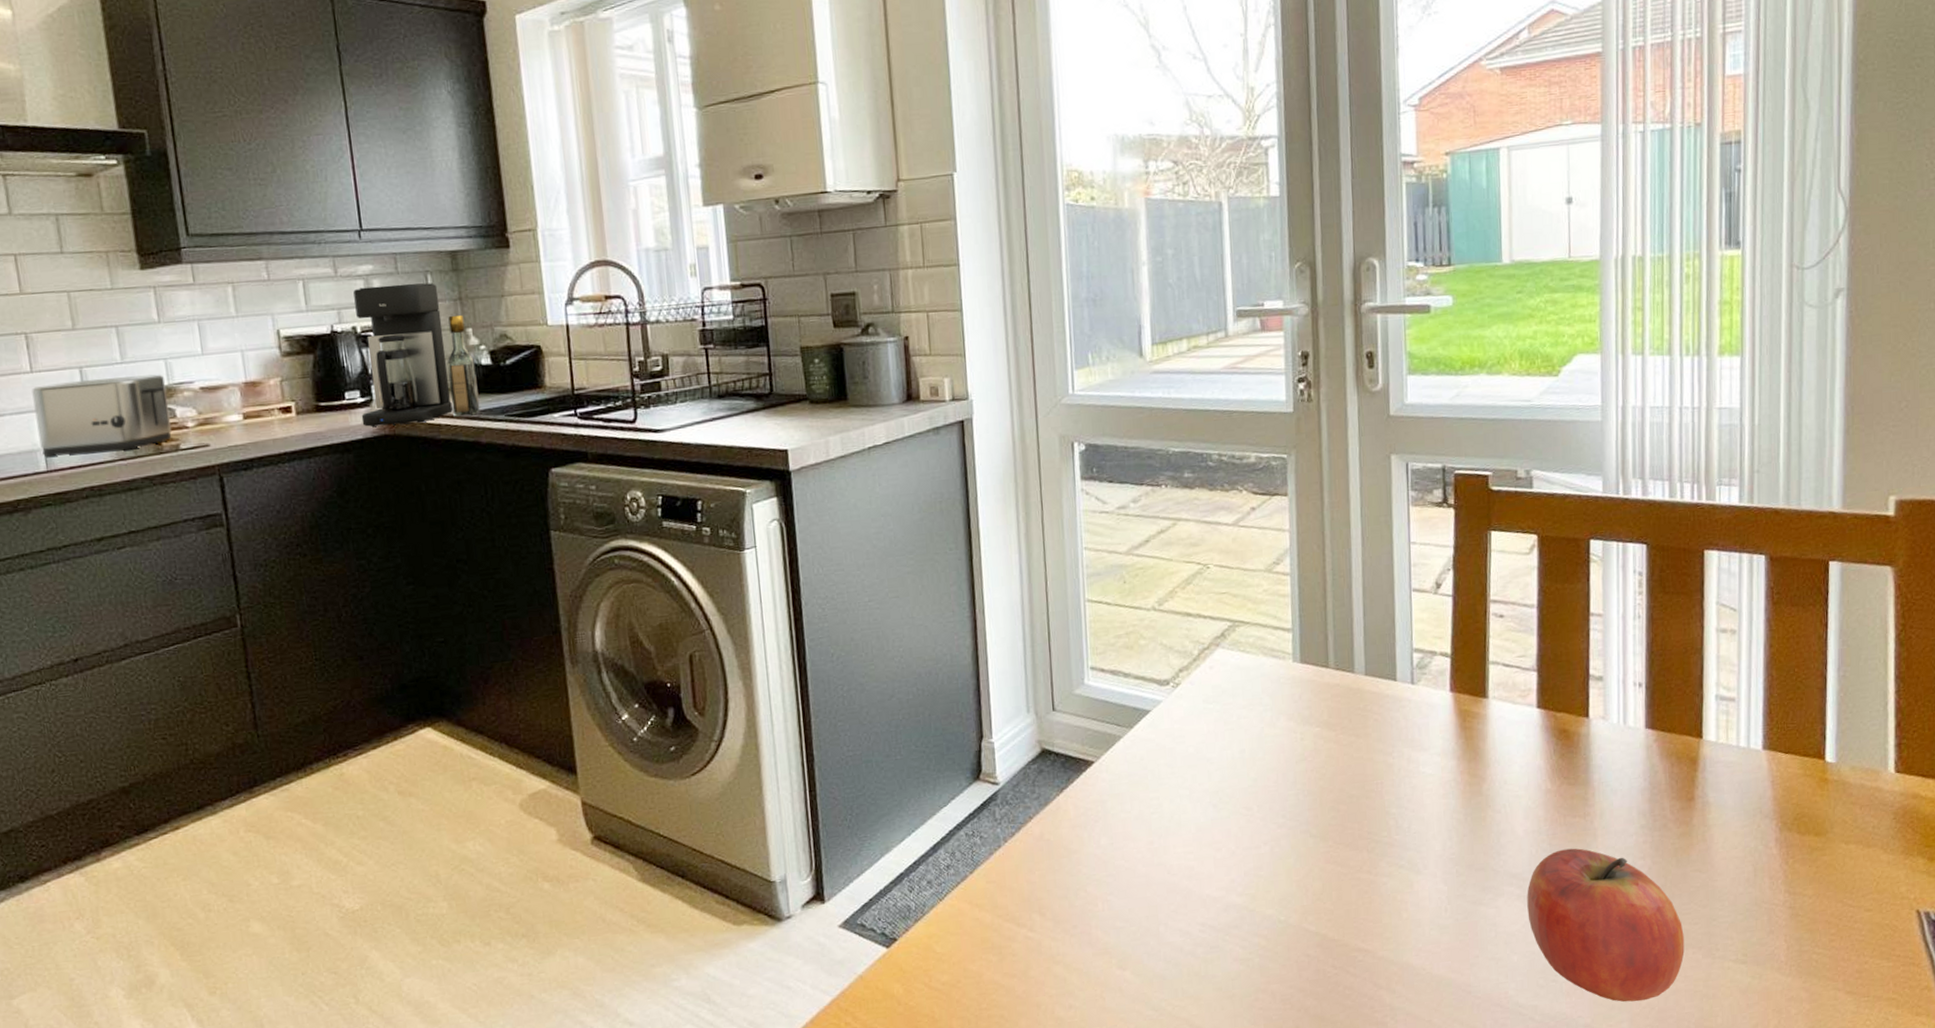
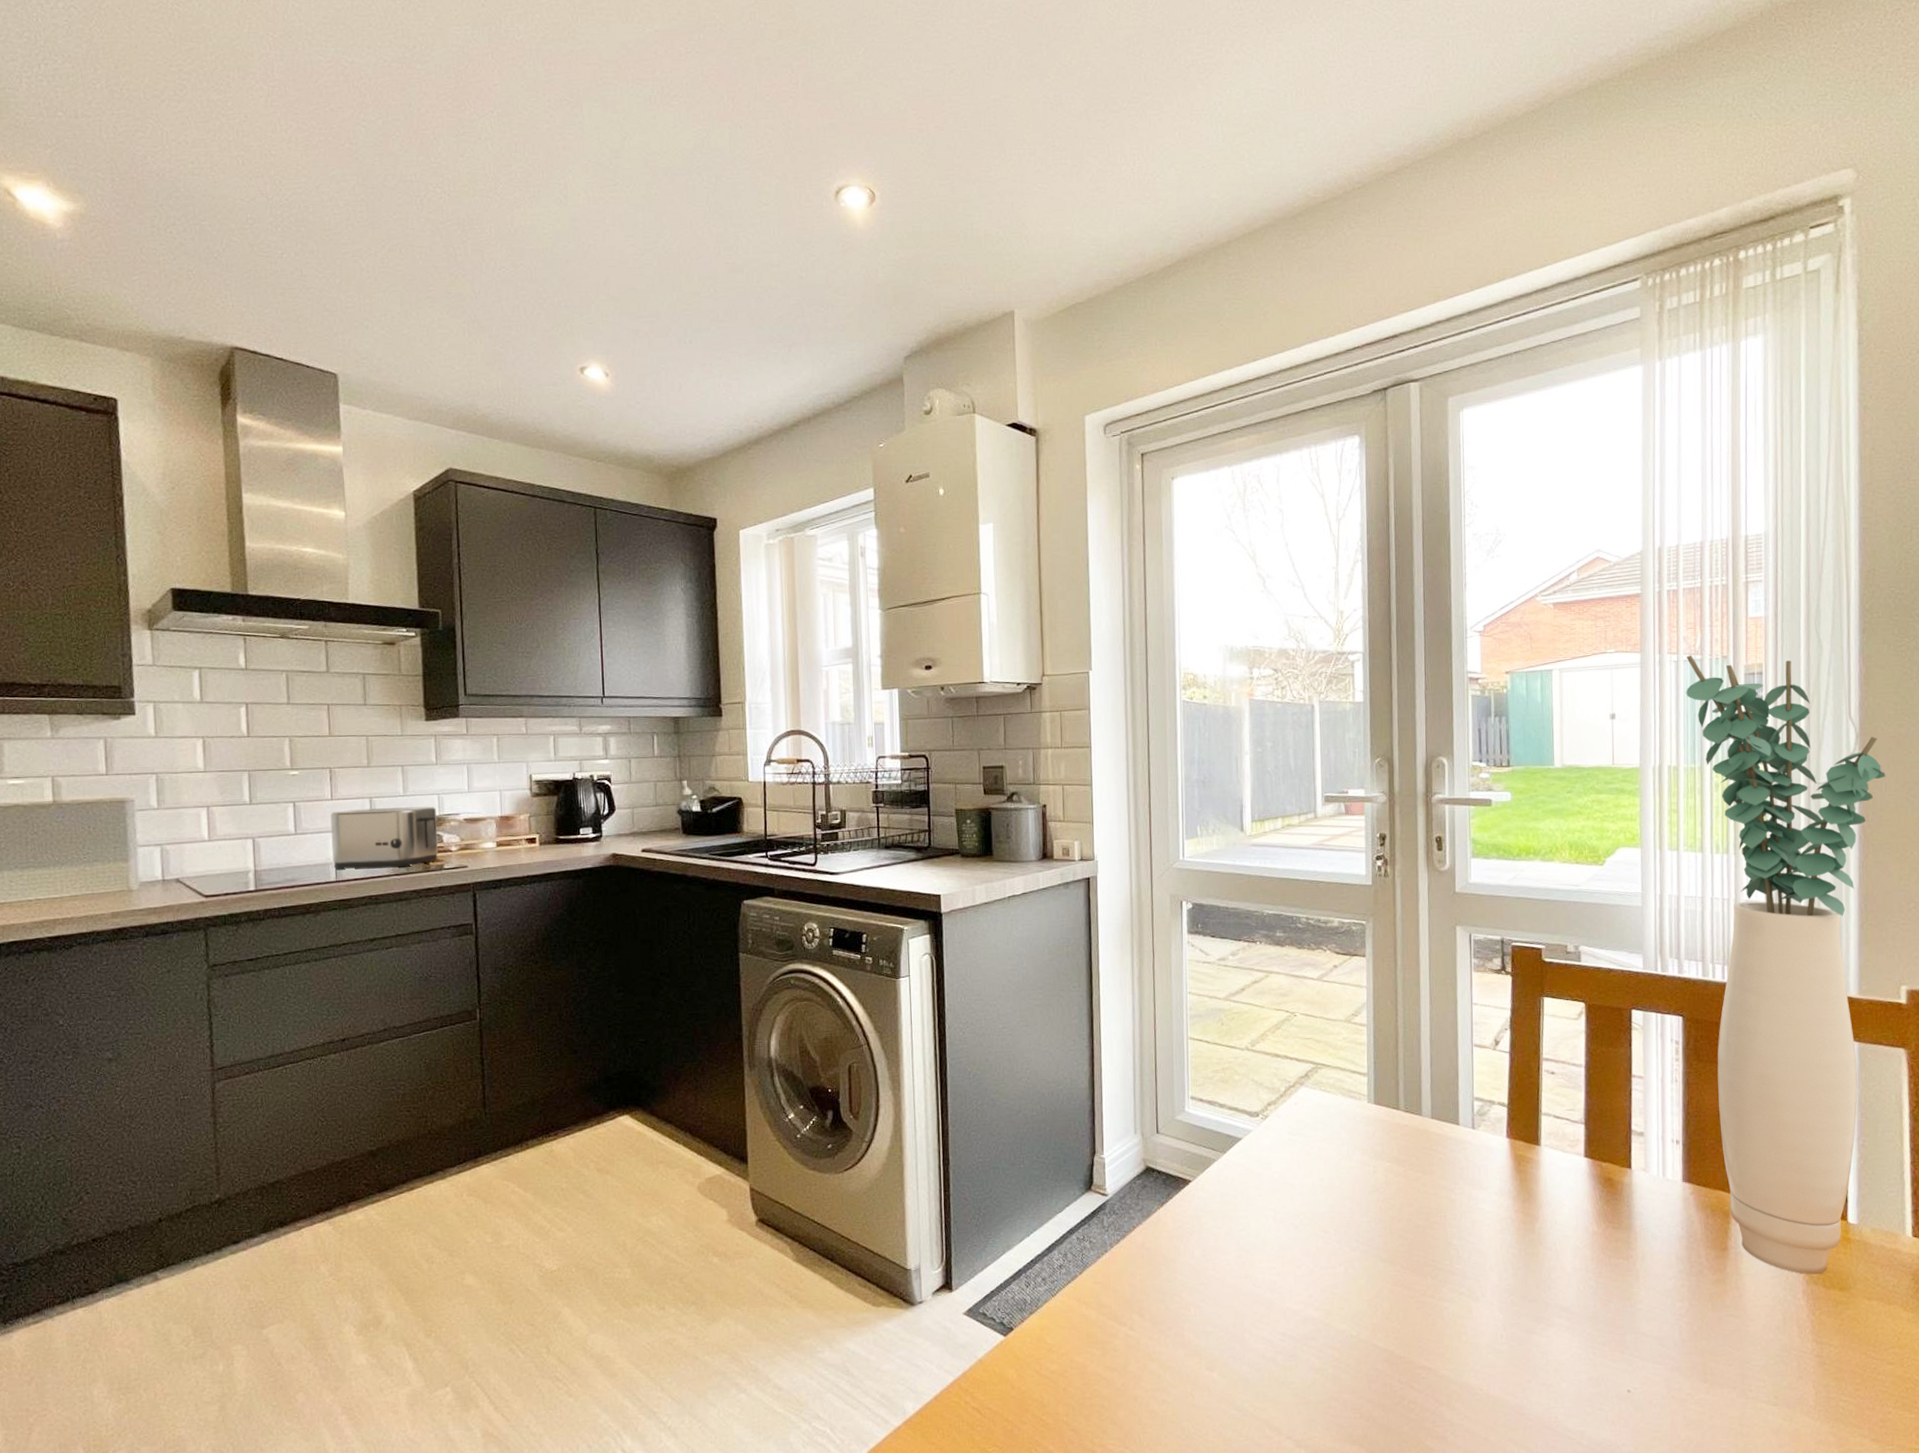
coffee maker: present [353,283,453,427] -> none [592,742,666,858]
bottle: present [447,314,480,417] -> none [664,769,689,853]
fruit: present [1527,848,1685,1002] -> none [1575,1287,1720,1434]
vase: none [1653,123,1878,821] -> present [1686,655,1886,1275]

